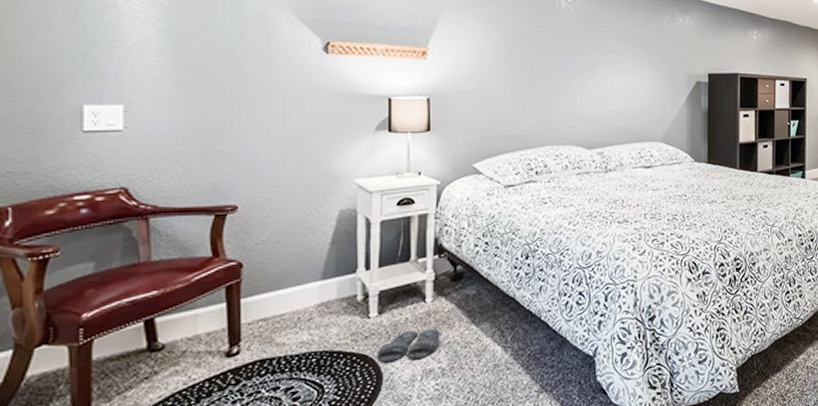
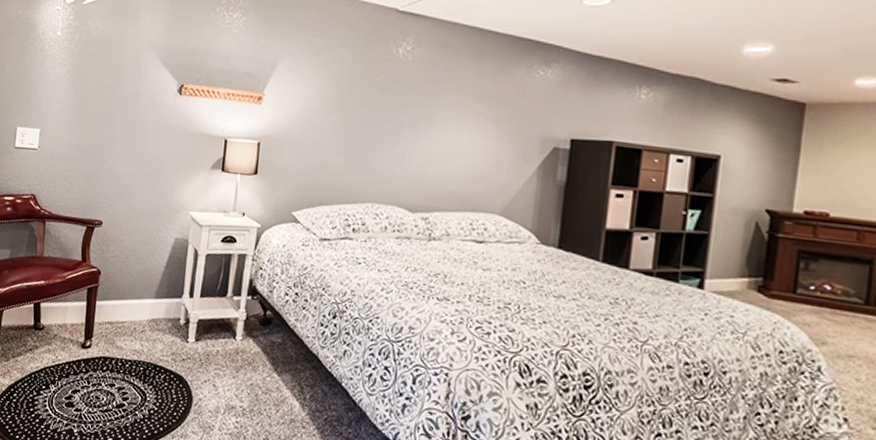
slippers: present [377,329,441,363] -> none [190,363,245,394]

